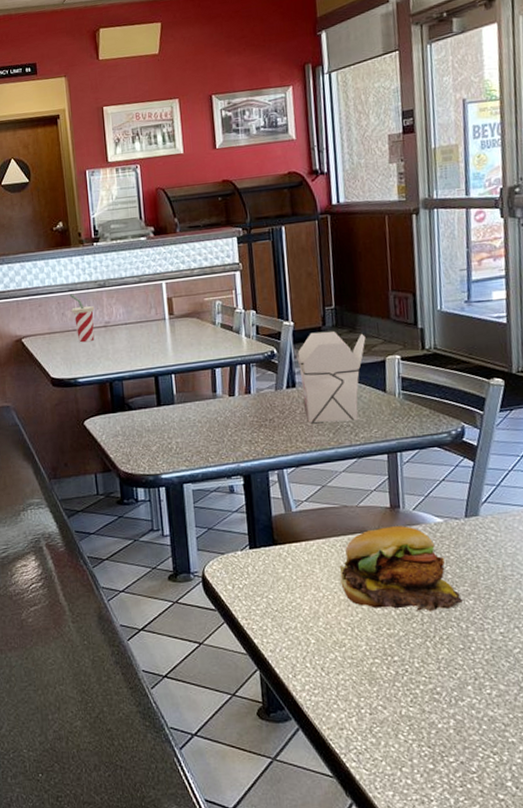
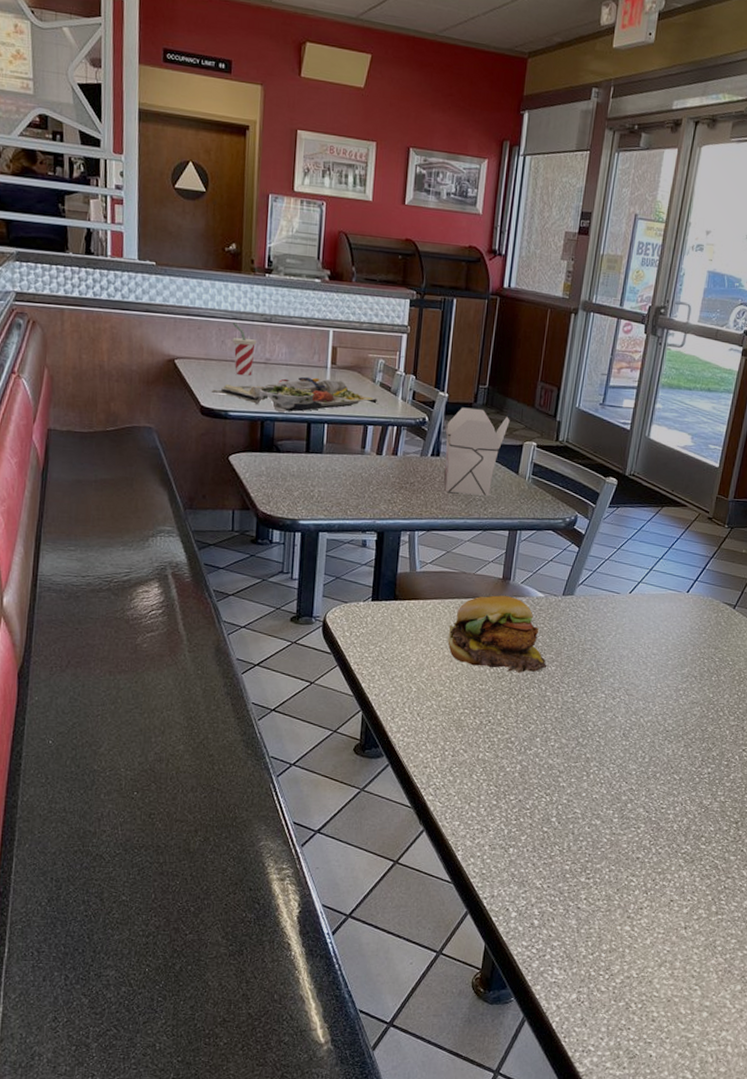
food tray: none [58,328,224,371] -> present [211,376,379,413]

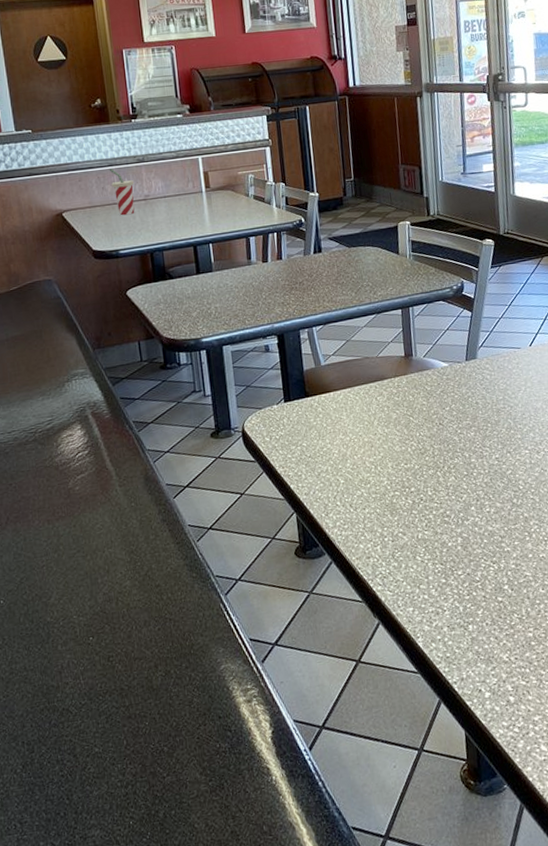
food tray: present [211,376,379,413] -> none [100,200,257,242]
takeout container: present [443,407,510,496] -> none [318,200,381,284]
burger: present [448,595,548,674] -> none [363,371,466,447]

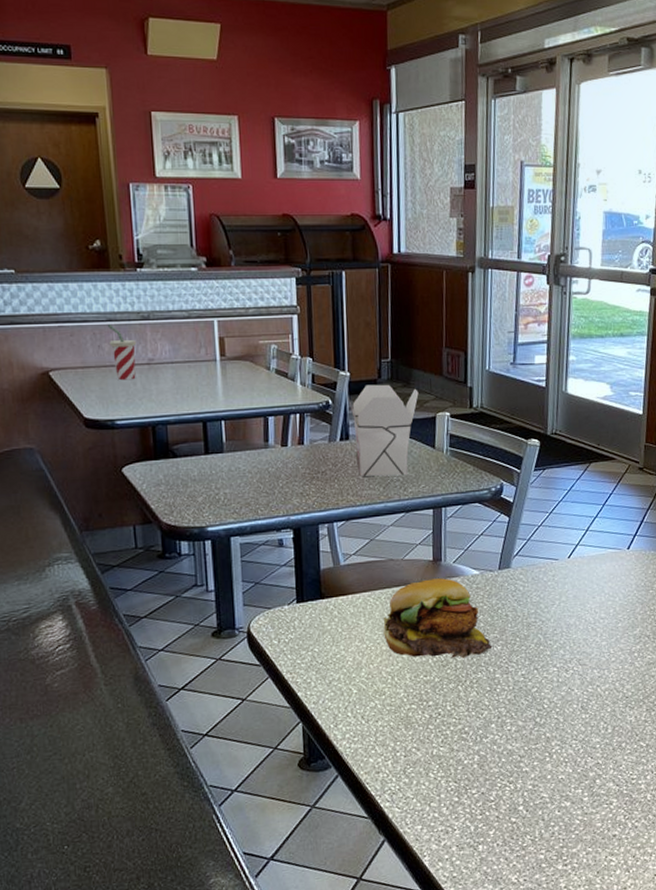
takeout container: none [318,200,381,284] -> present [348,384,419,477]
burger: none [363,371,466,447] -> present [383,578,493,659]

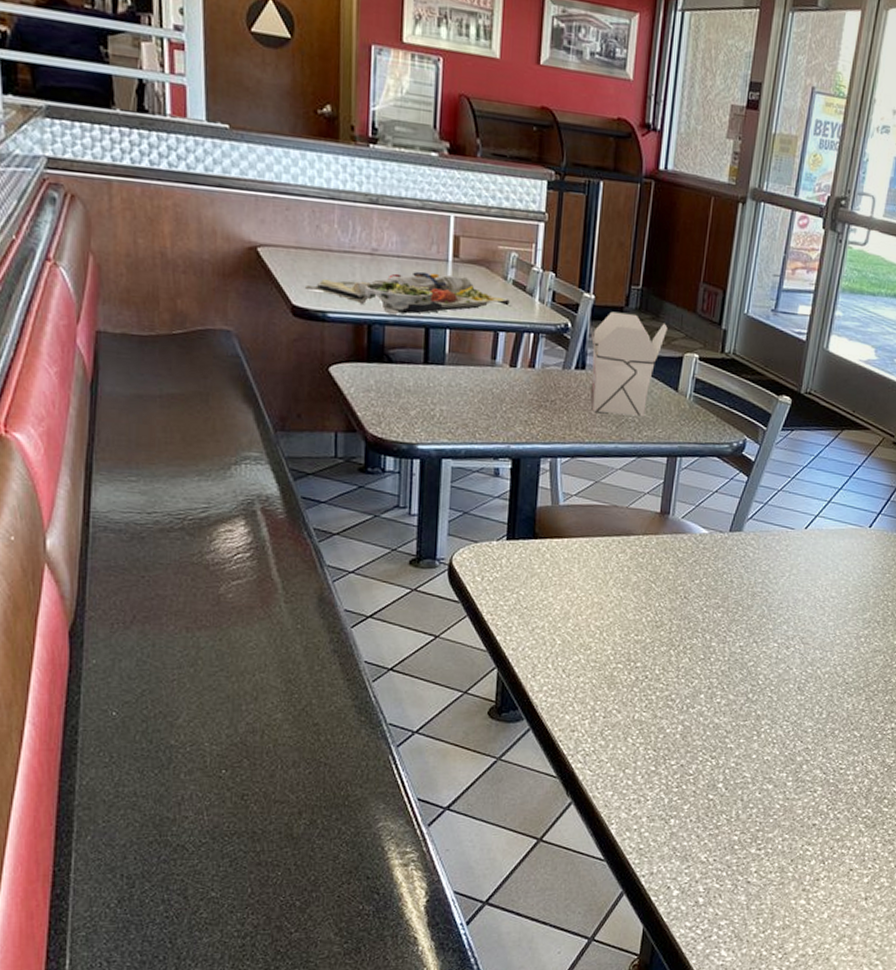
food tray: none [93,372,278,415] -> present [304,271,512,315]
beverage cup: present [107,324,137,381] -> none [329,203,361,270]
burger: present [383,578,493,659] -> none [597,532,713,622]

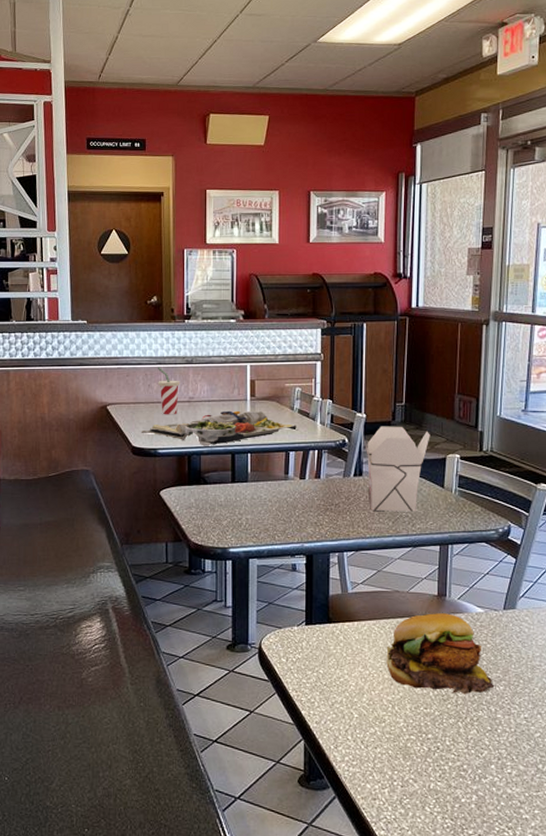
beverage cup: none [329,203,361,270] -> present [157,367,180,415]
burger: none [597,532,713,622] -> present [386,613,495,695]

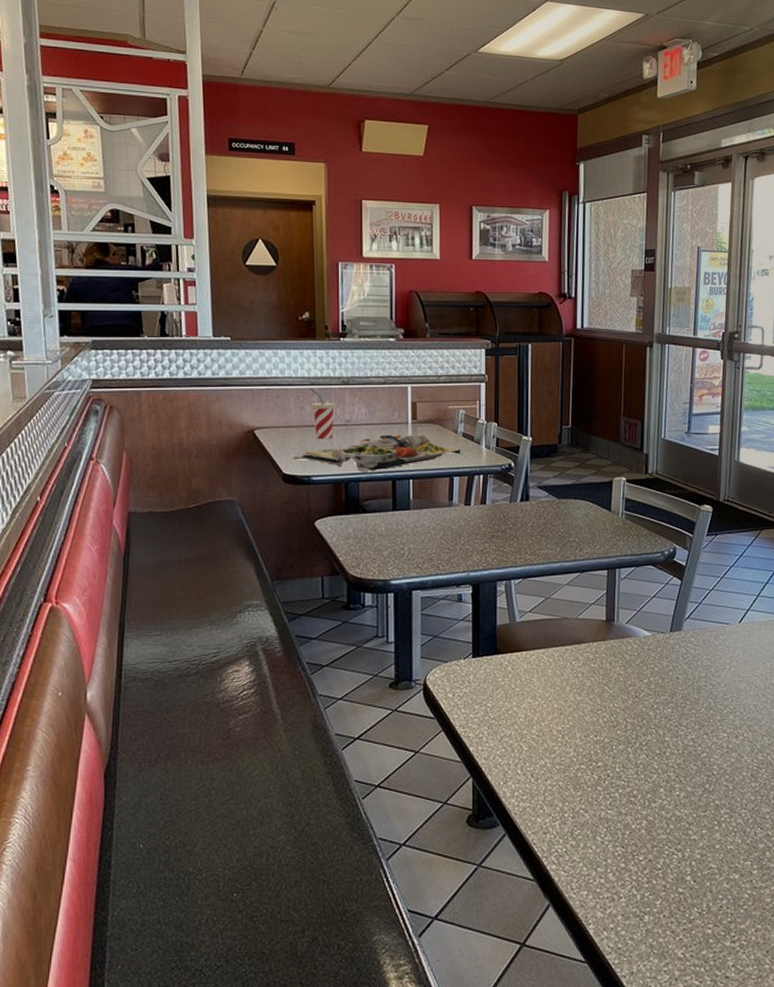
takeout container: present [363,426,430,512] -> none [529,449,597,537]
burger: present [386,613,495,695] -> none [555,638,663,720]

